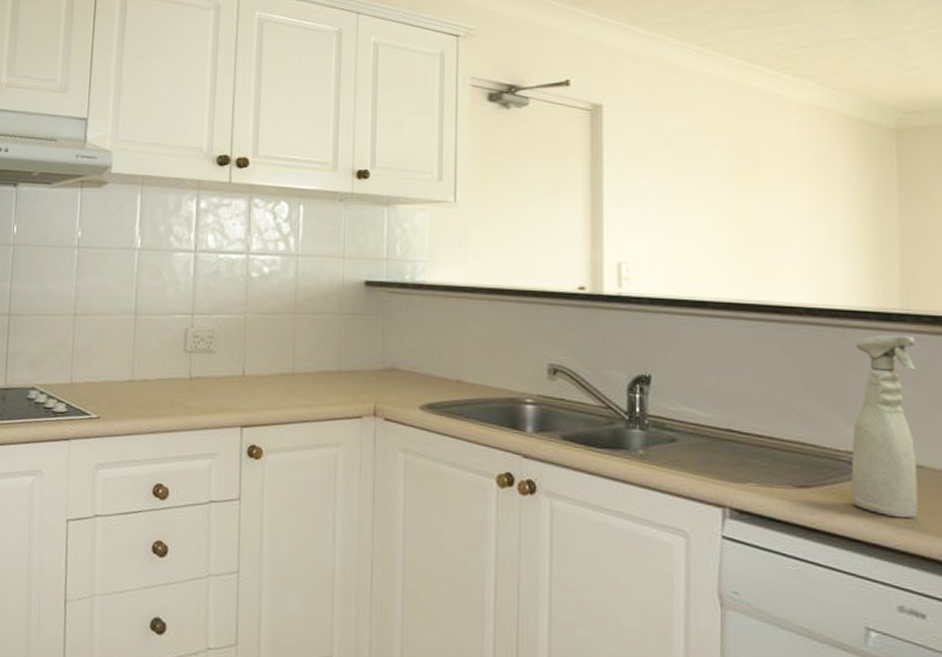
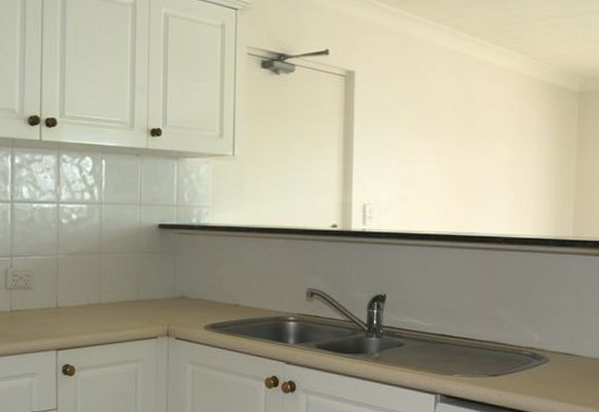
spray bottle: present [850,335,919,519] -> none [528,257,581,395]

